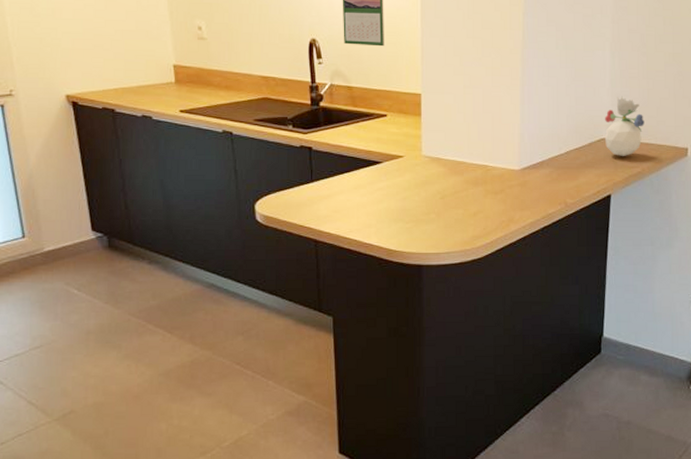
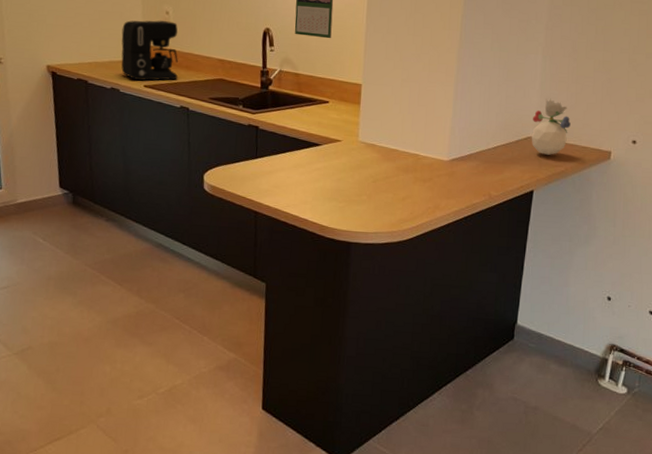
coffee maker: none [149,37,217,106] -> present [121,20,178,81]

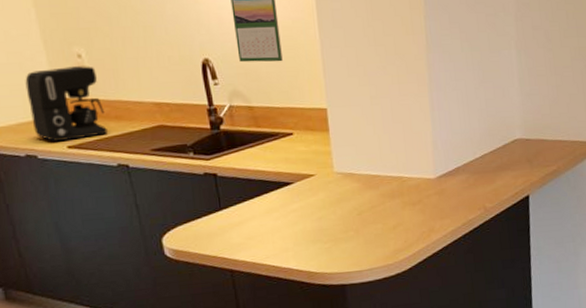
toy figurine: present [531,98,571,155] -> none [516,95,556,156]

